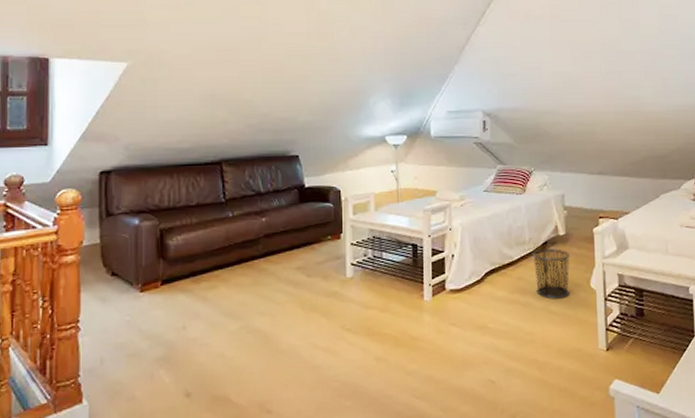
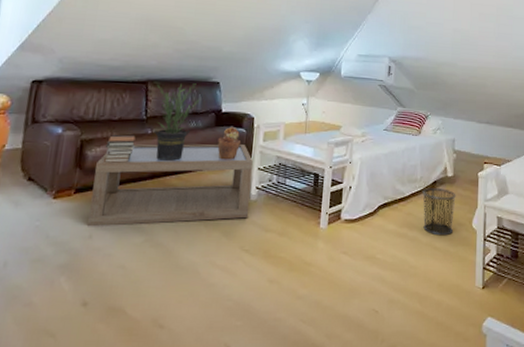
coffee table: none [180,220,346,318] -> present [87,144,253,227]
book stack: none [187,219,217,251] -> present [104,134,136,163]
potted plant: none [228,159,280,245] -> present [154,81,200,162]
decorative container: none [304,201,330,238] -> present [217,126,241,160]

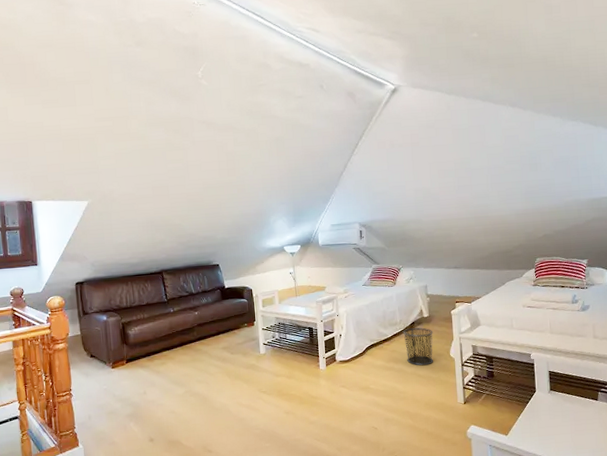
coffee table: present [87,144,253,227] -> none [137,312,261,386]
book stack: present [104,134,136,163] -> none [141,314,163,338]
potted plant: present [154,81,200,162] -> none [167,268,206,332]
decorative container: present [217,126,241,160] -> none [226,298,245,326]

